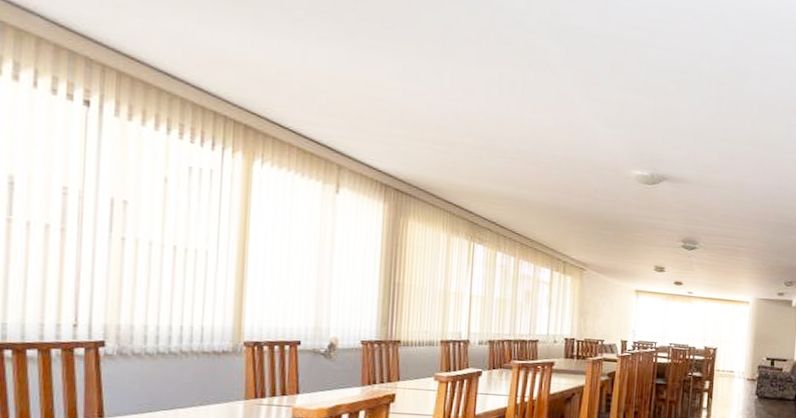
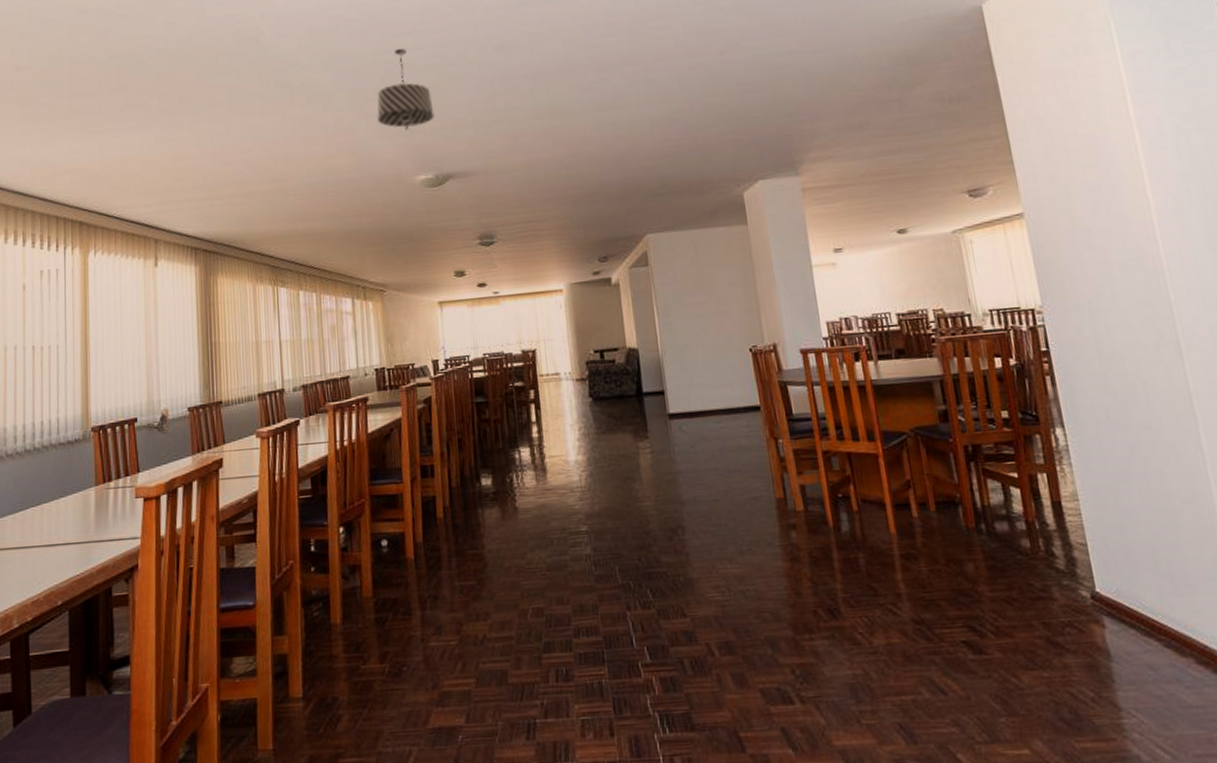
pendant light: none [601,40,659,124] -> present [377,48,434,131]

